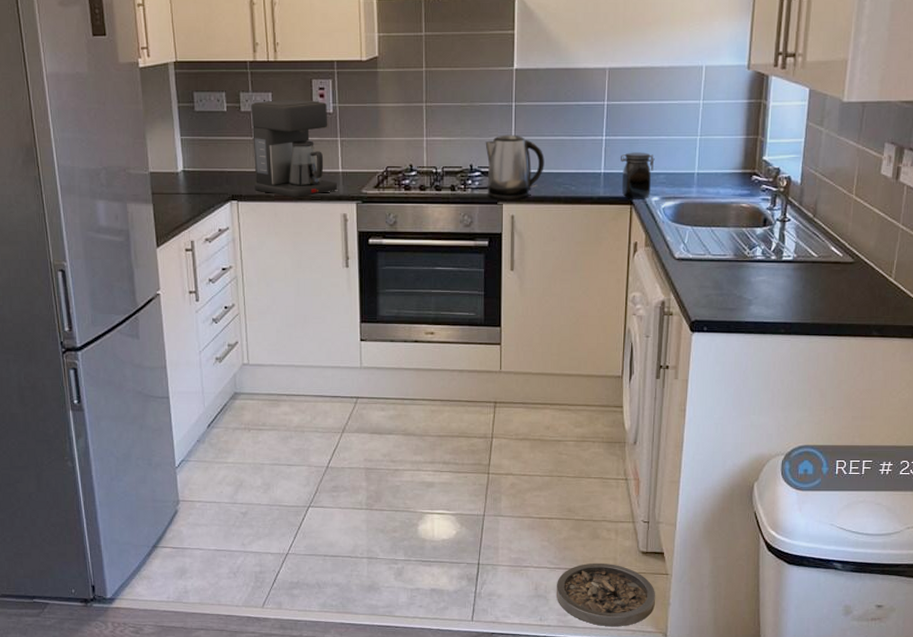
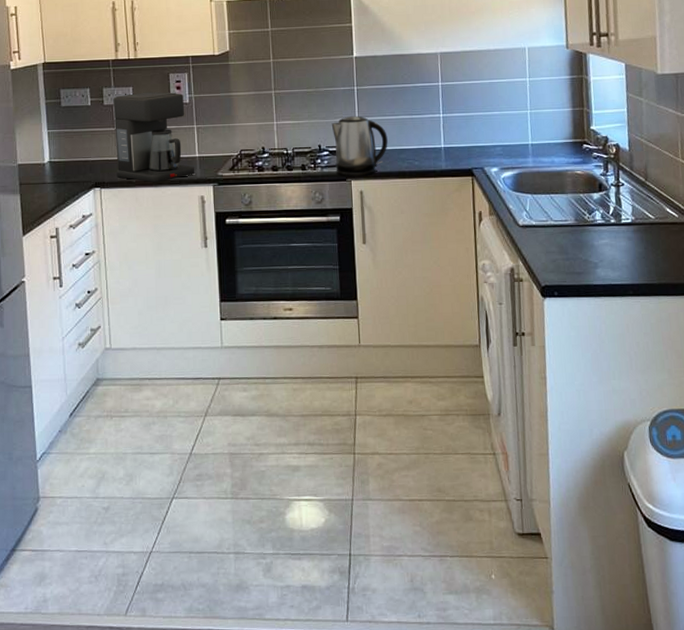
pet bowl: present [556,562,656,626] -> none [432,547,538,621]
jar: present [620,152,655,200] -> none [457,127,490,172]

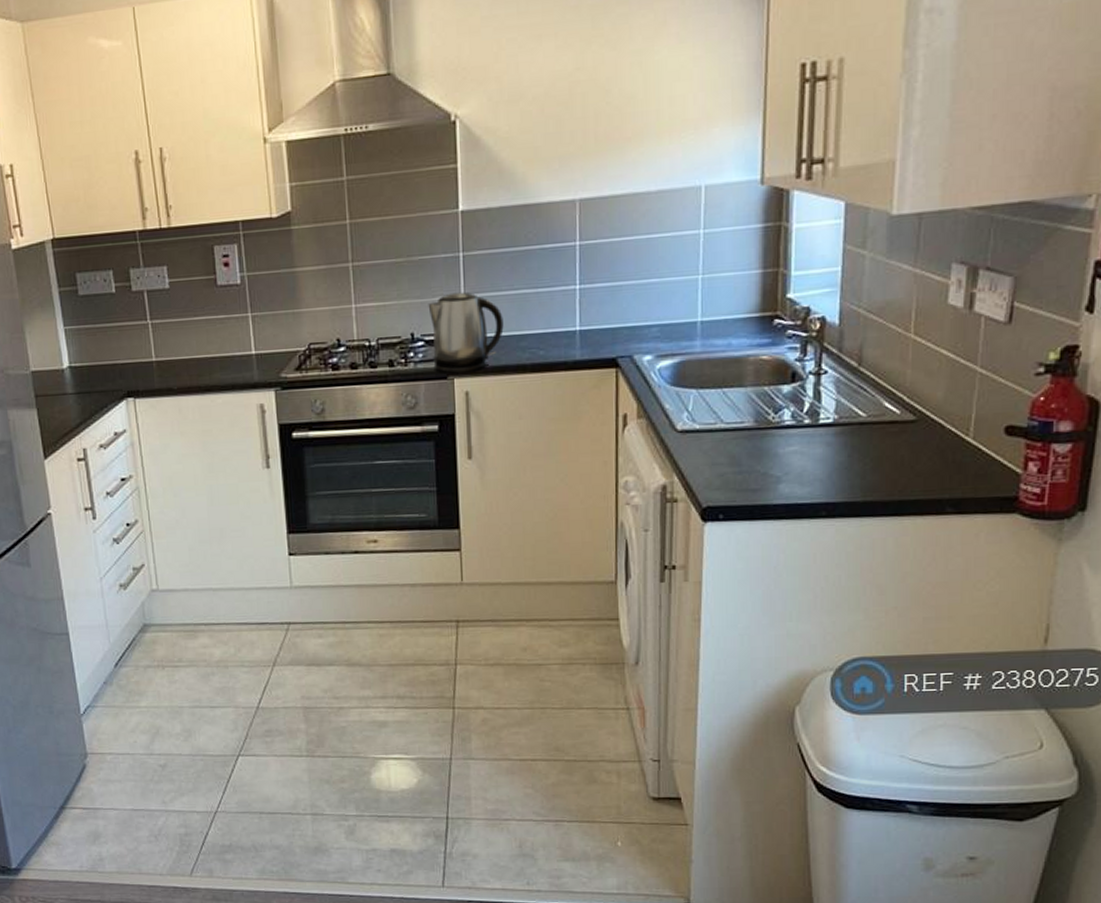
coffee maker: present [113,91,194,183] -> none [143,270,251,390]

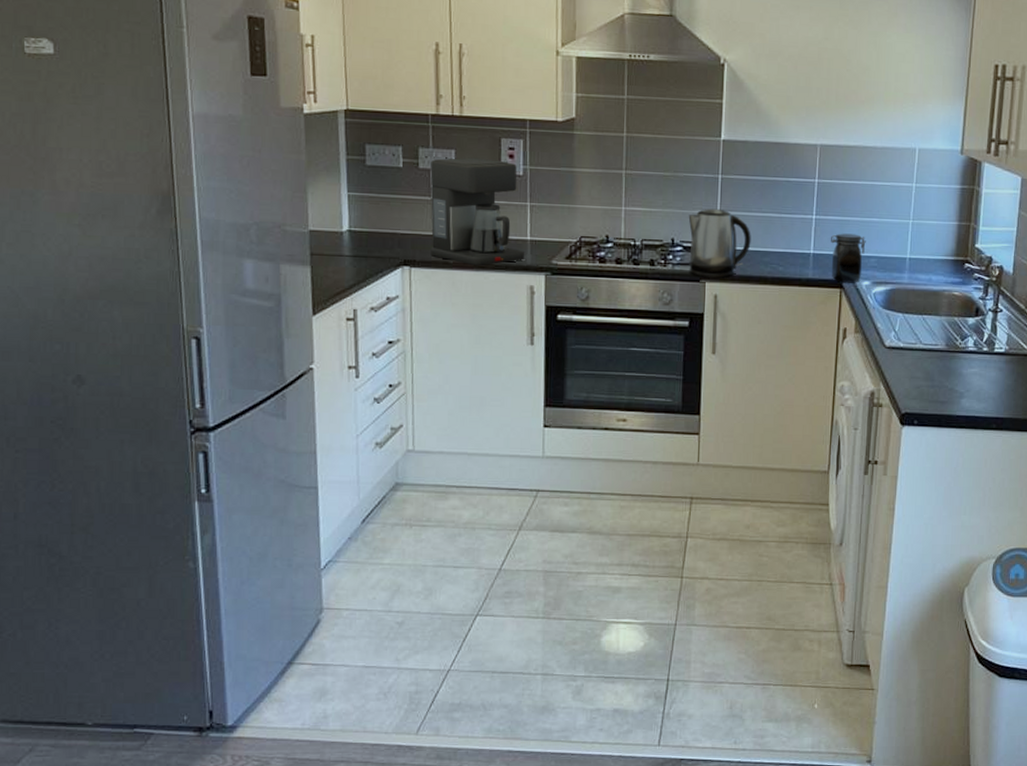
coffee maker: none [143,270,251,390] -> present [430,157,524,266]
jar: none [599,300,645,362] -> present [830,233,866,284]

